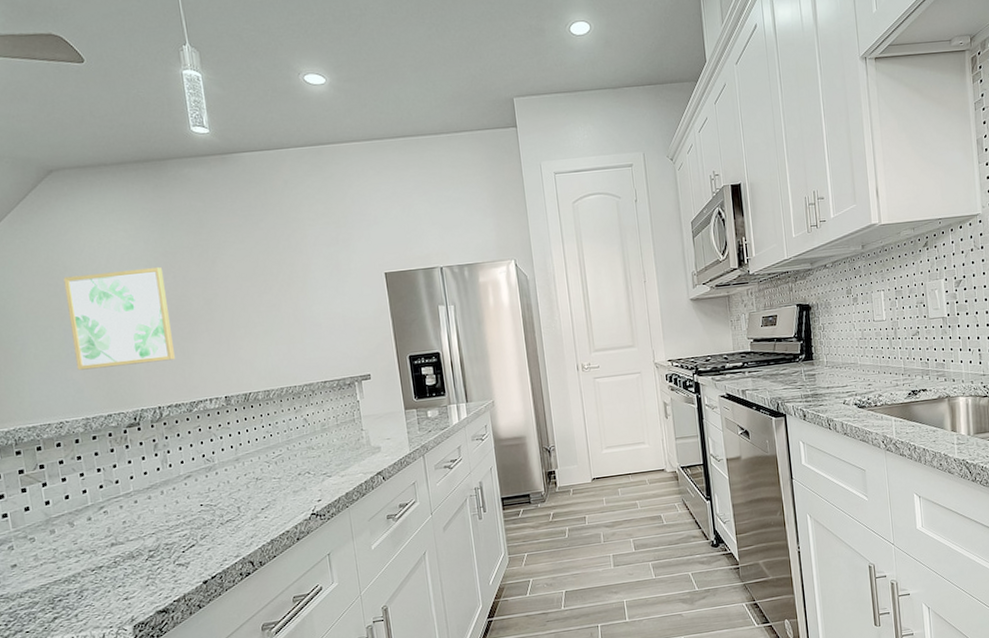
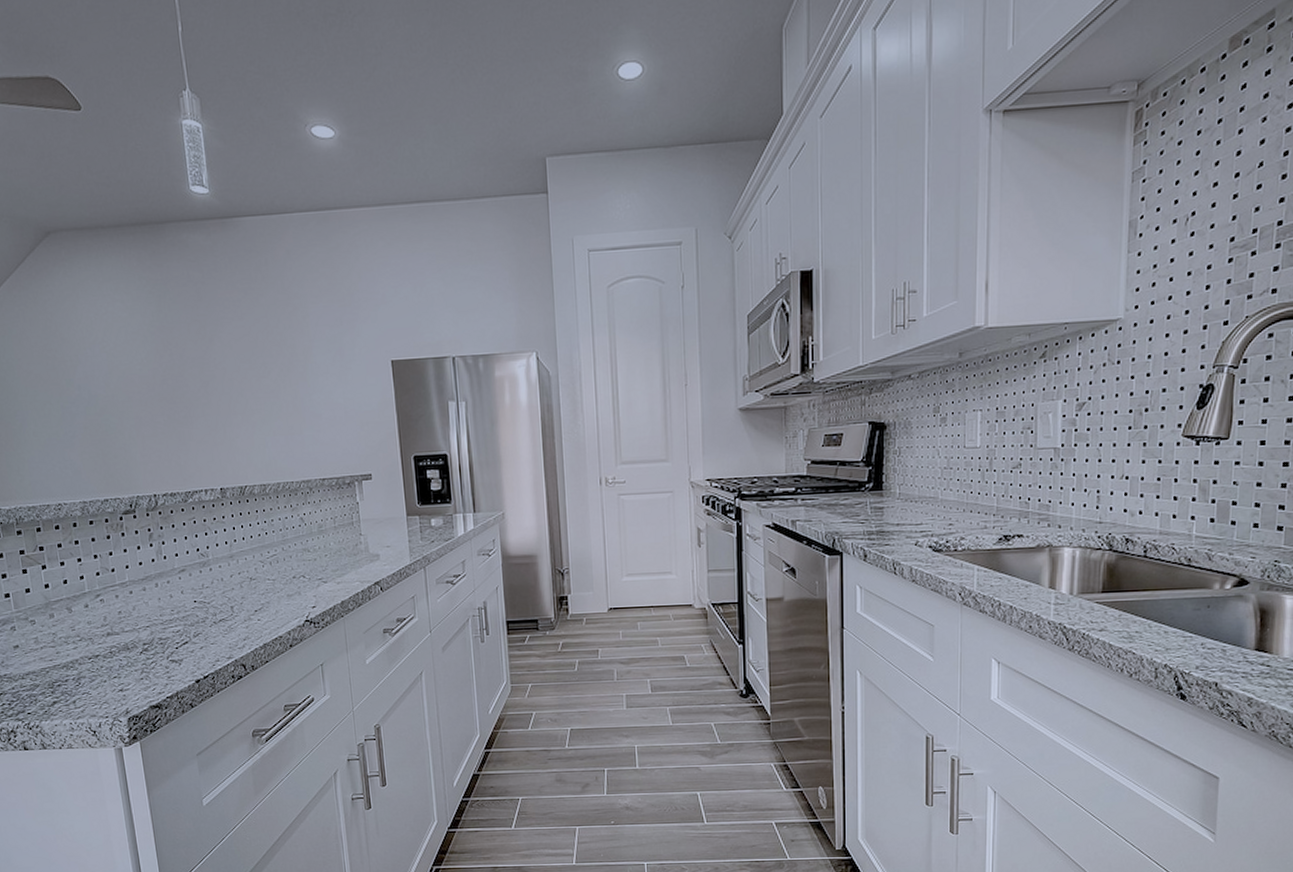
wall art: present [63,267,175,371] -> none [61,343,171,451]

